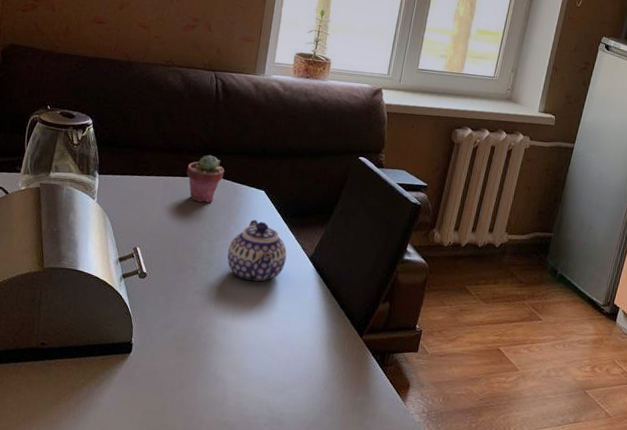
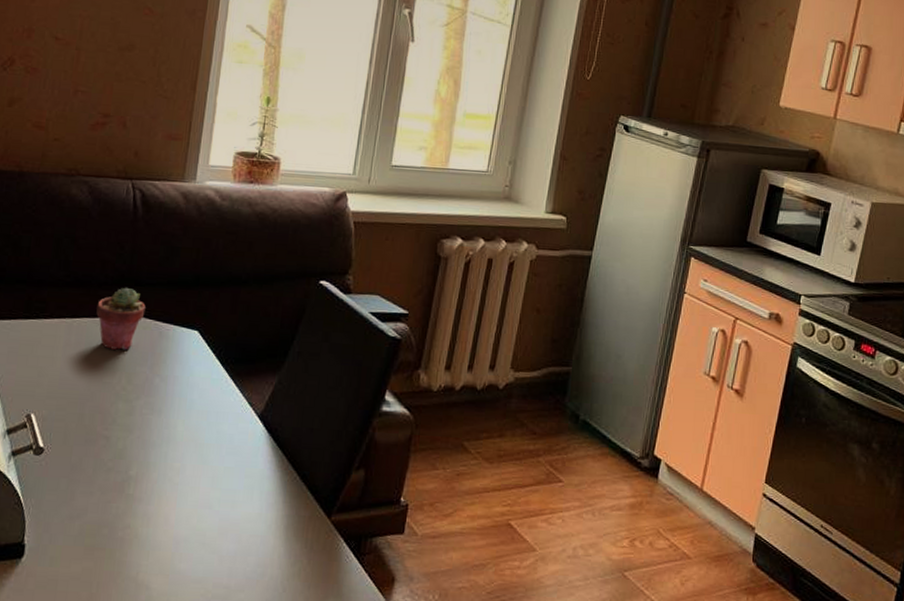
teapot: present [227,219,287,282] -> none [151,369,229,452]

